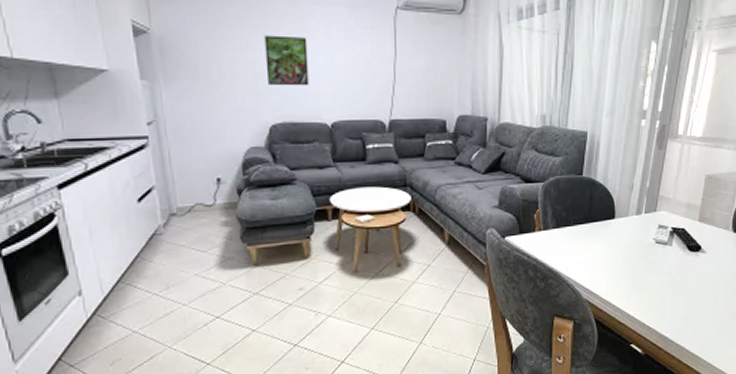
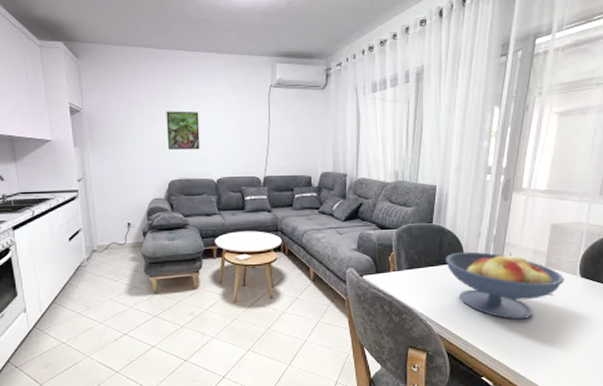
fruit bowl: none [596,206,717,280] -> present [446,251,565,319]

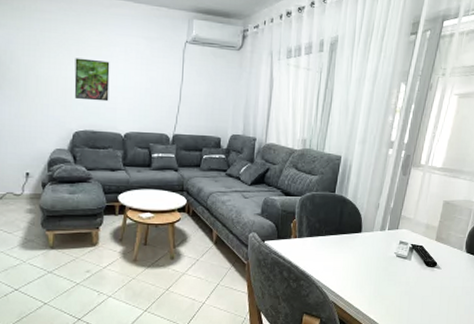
fruit bowl: present [446,251,565,319] -> none [345,222,452,290]

